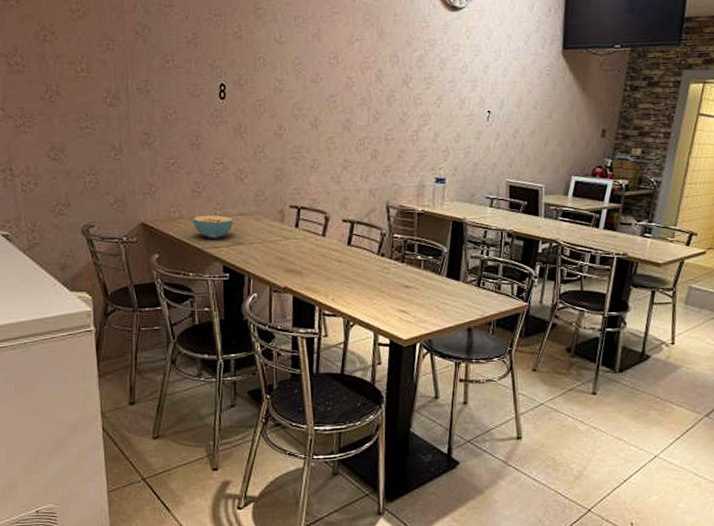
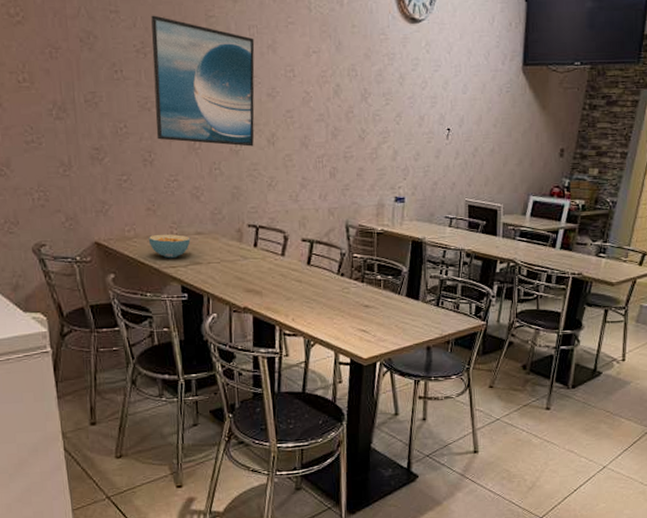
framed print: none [202,8,300,130] -> present [151,15,255,147]

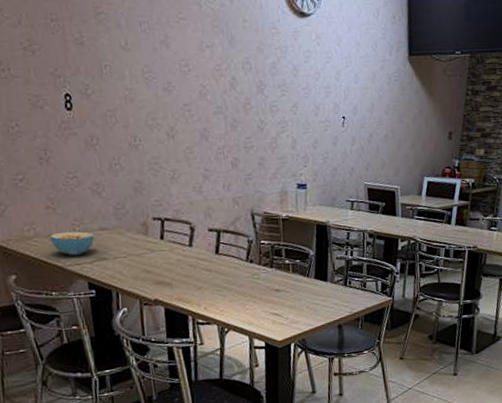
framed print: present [151,15,255,147] -> none [37,12,154,141]

